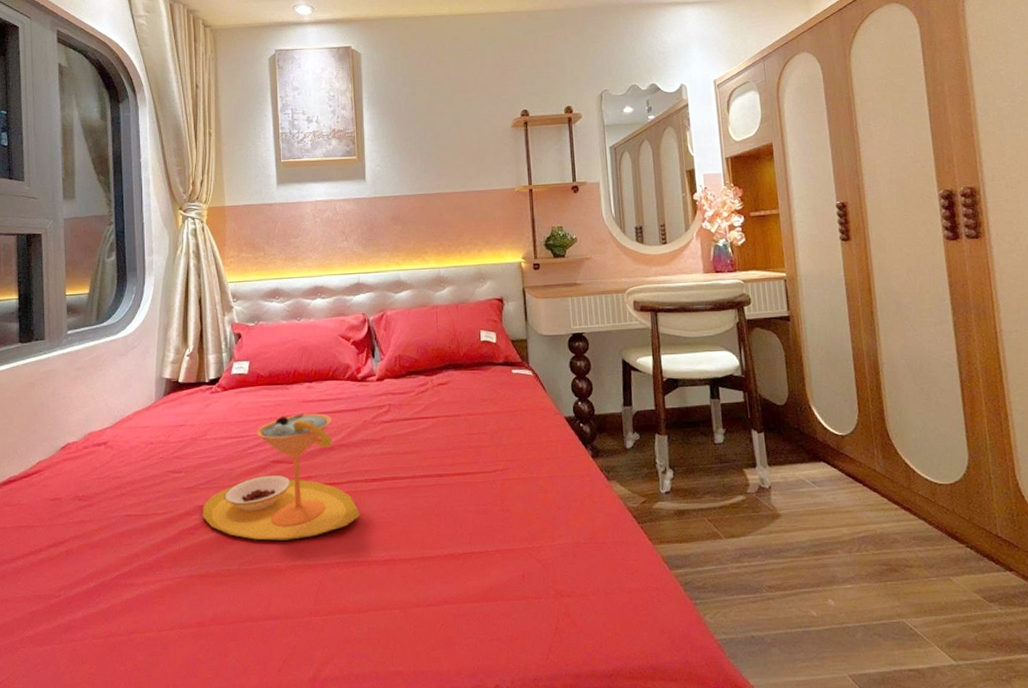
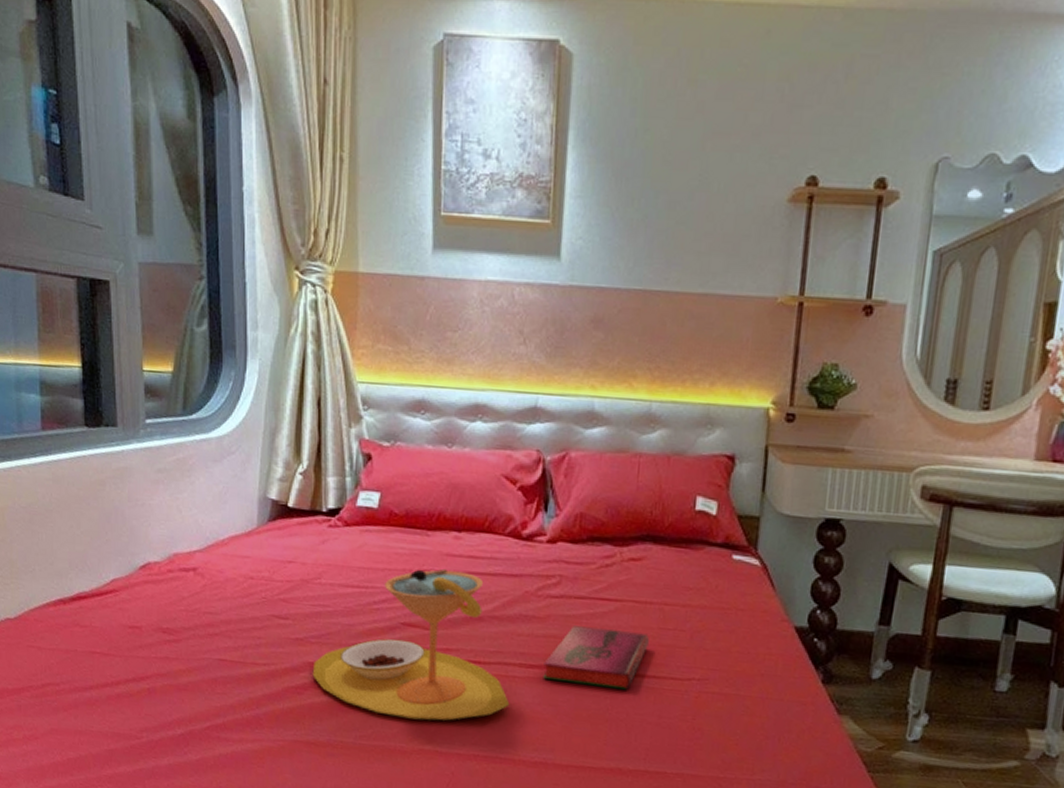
hardback book: none [384,440,461,489] -> present [543,625,649,690]

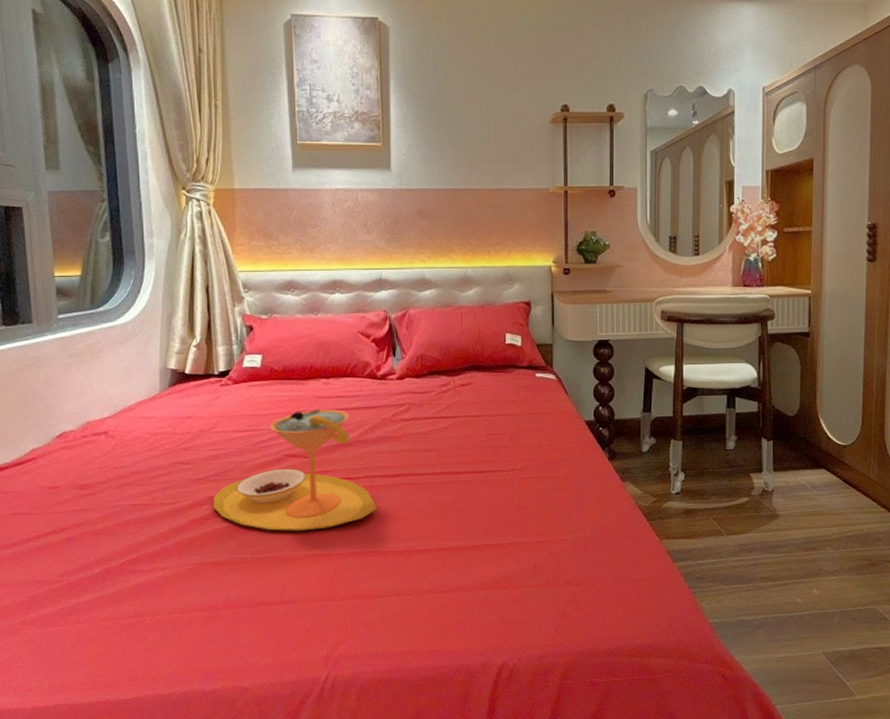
hardback book: present [543,625,649,690] -> none [402,440,480,485]

